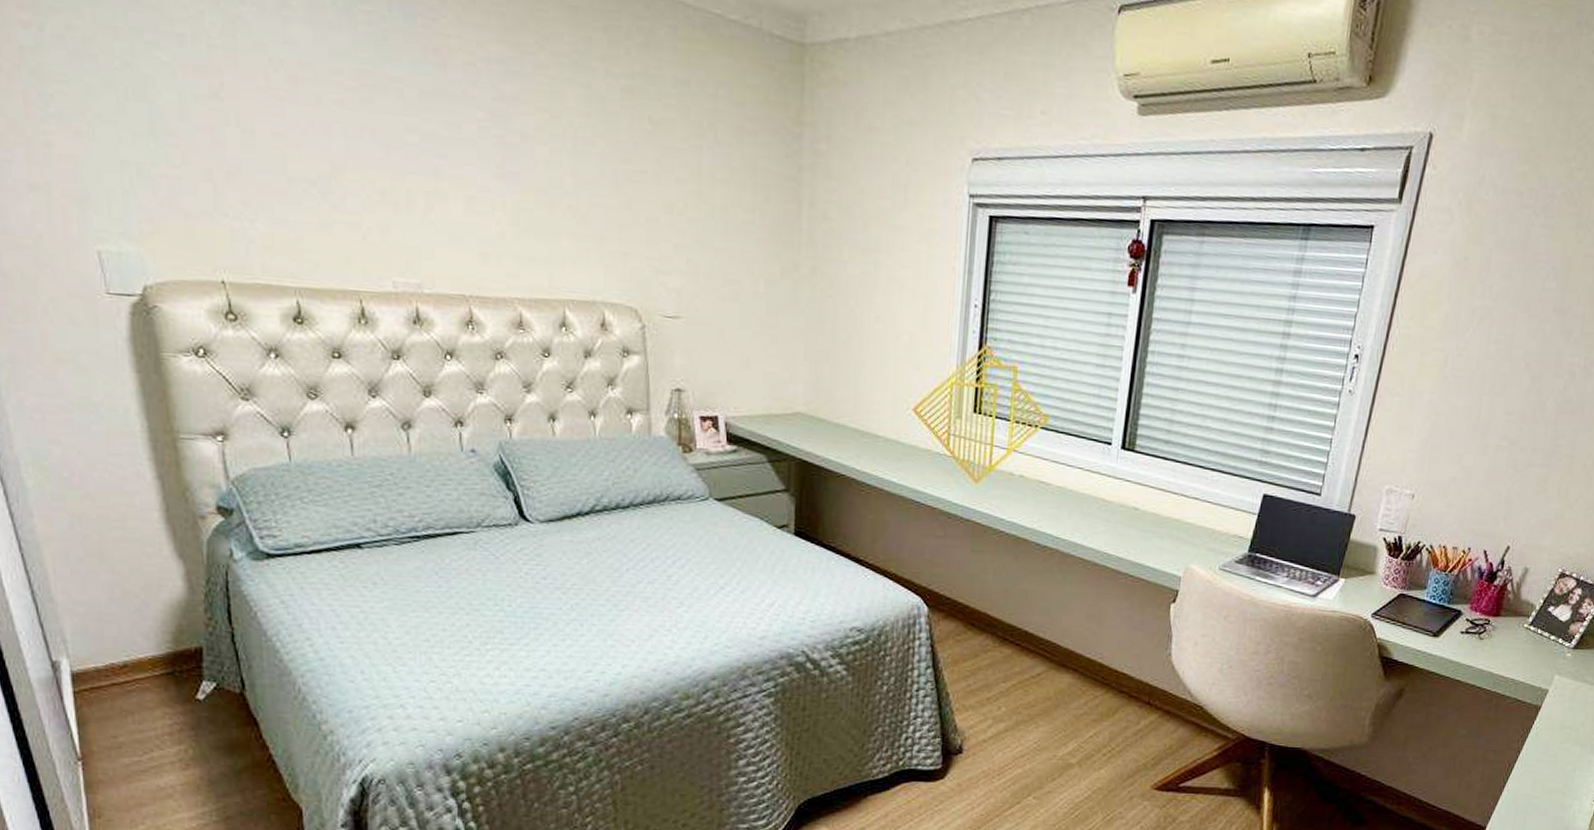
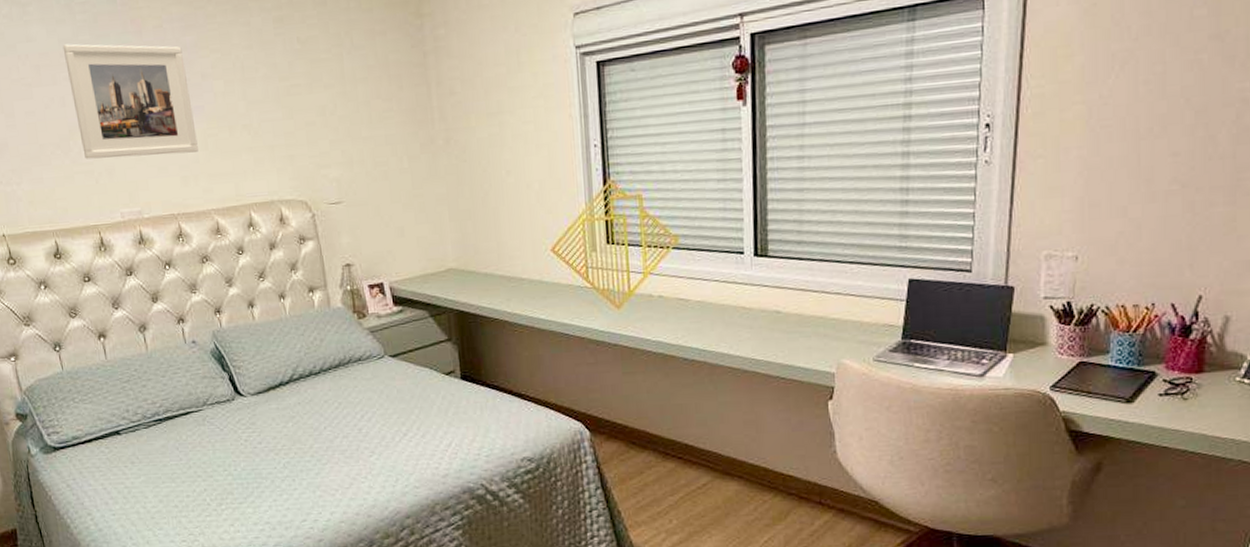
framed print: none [334,58,506,226] -> present [62,44,198,159]

